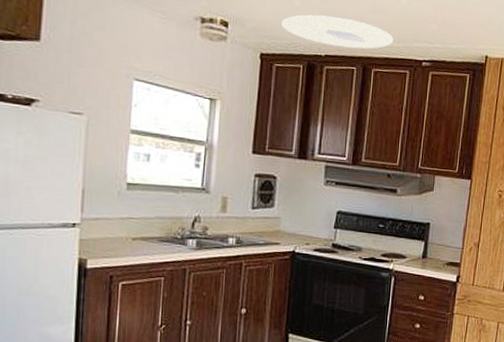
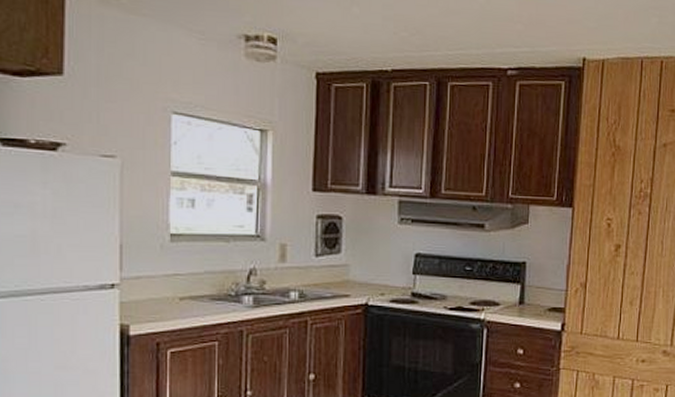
ceiling light: present [282,14,394,49] -> none [339,22,472,60]

